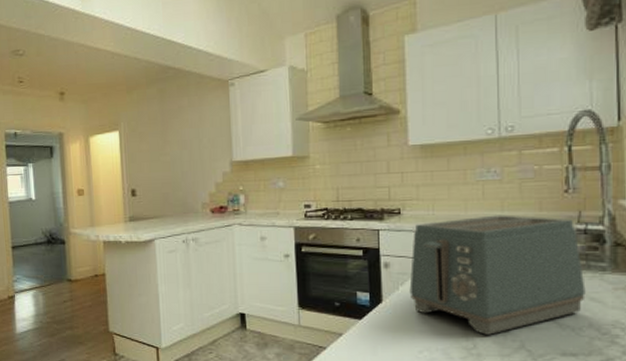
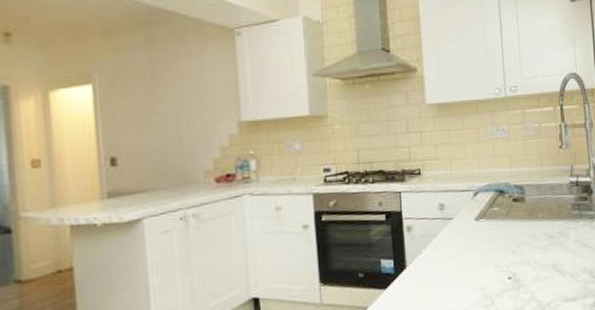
toaster: present [409,215,586,335] -> none [431,171,580,290]

